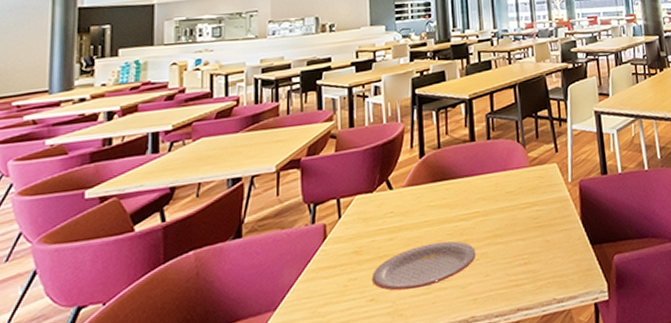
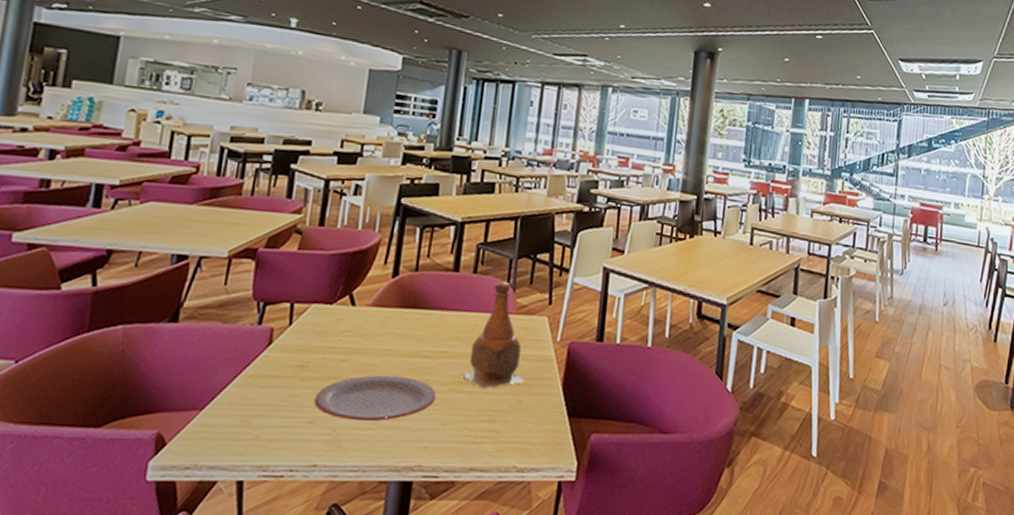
bottle: none [494,140,548,238] -> present [461,281,525,390]

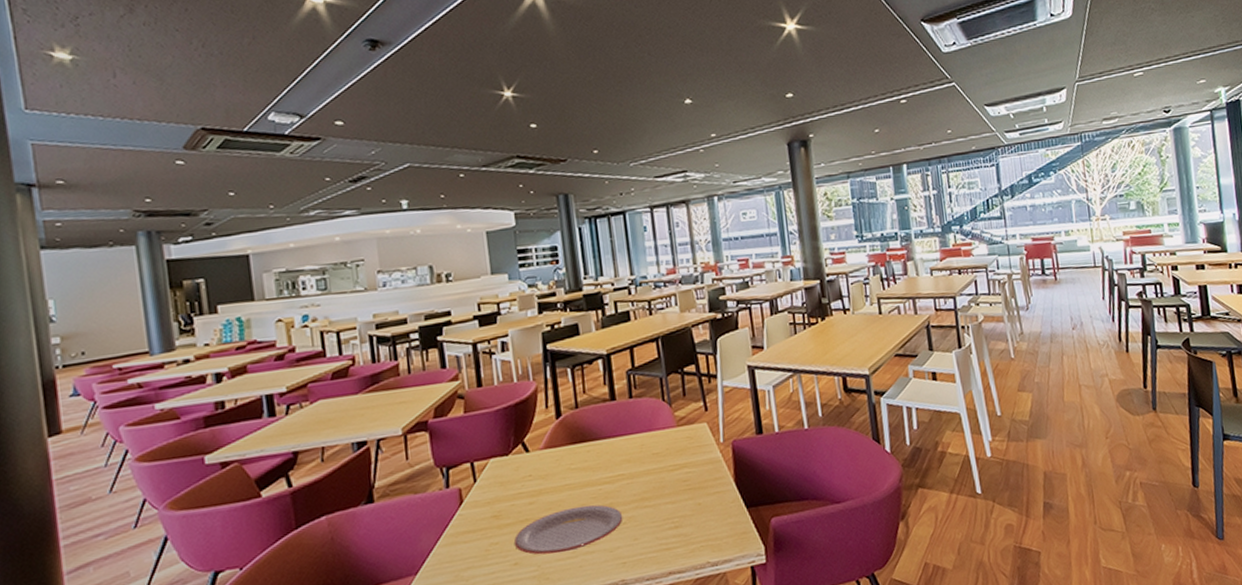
bottle: present [461,281,525,390] -> none [641,399,699,501]

